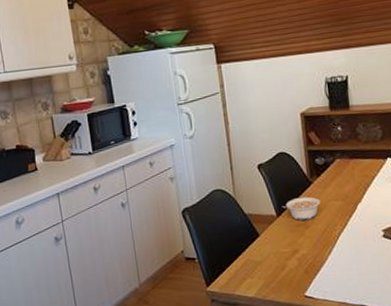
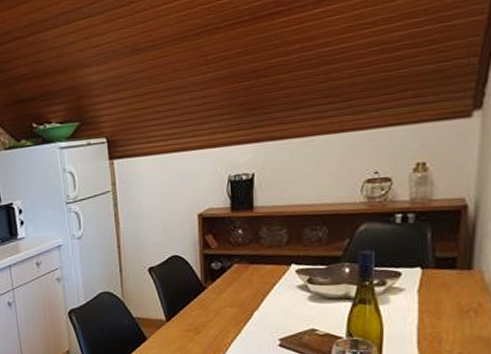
legume: present [282,196,320,220] -> none [172,302,213,326]

